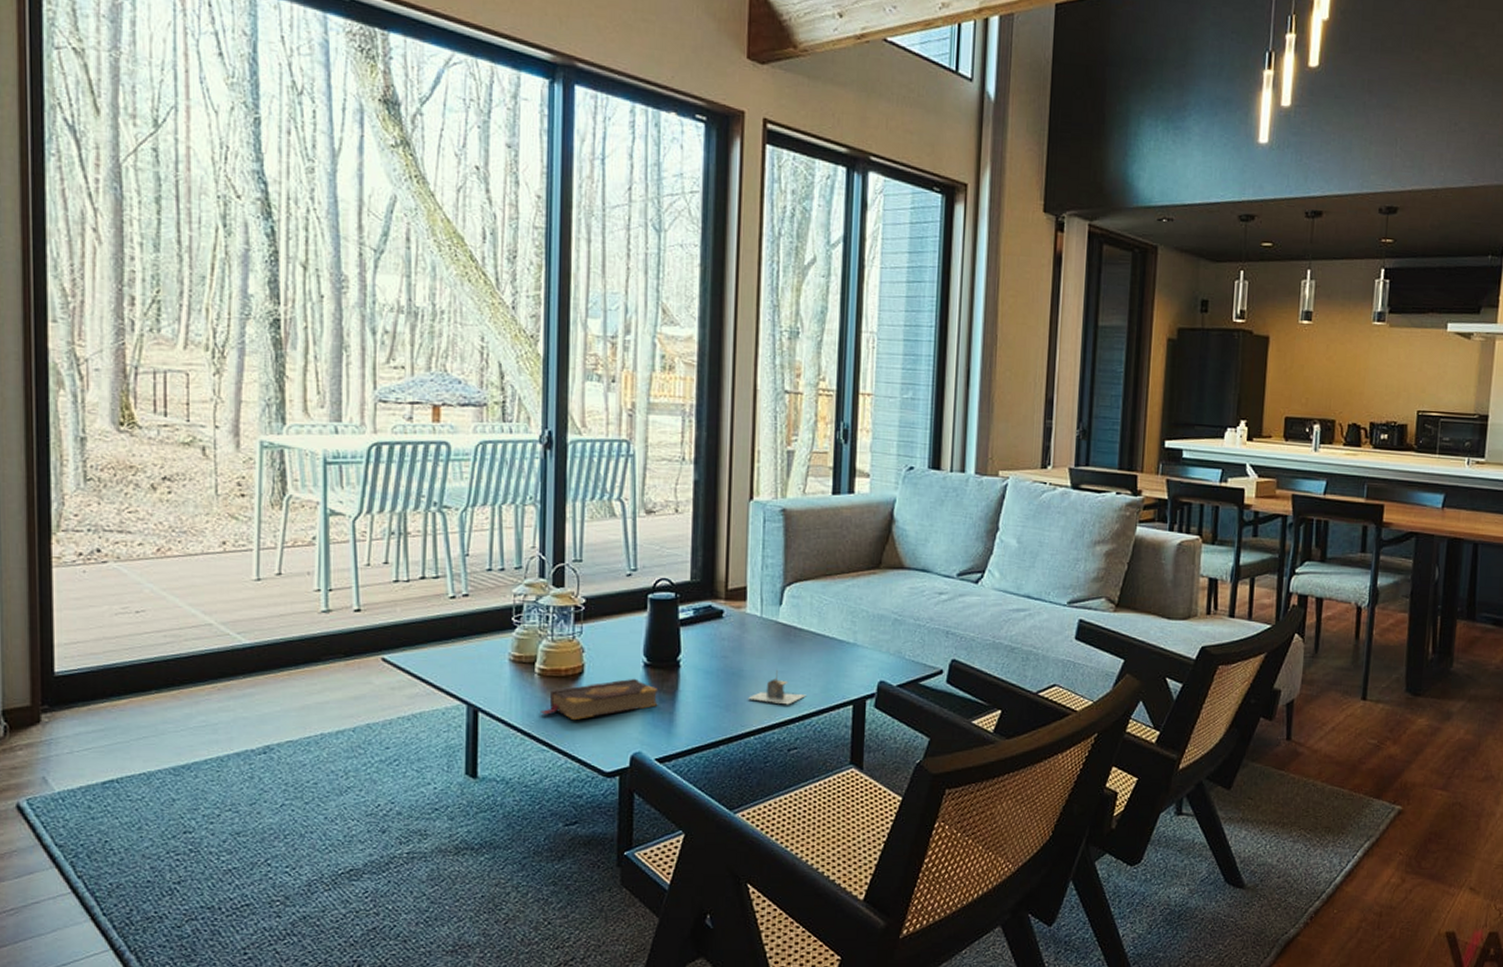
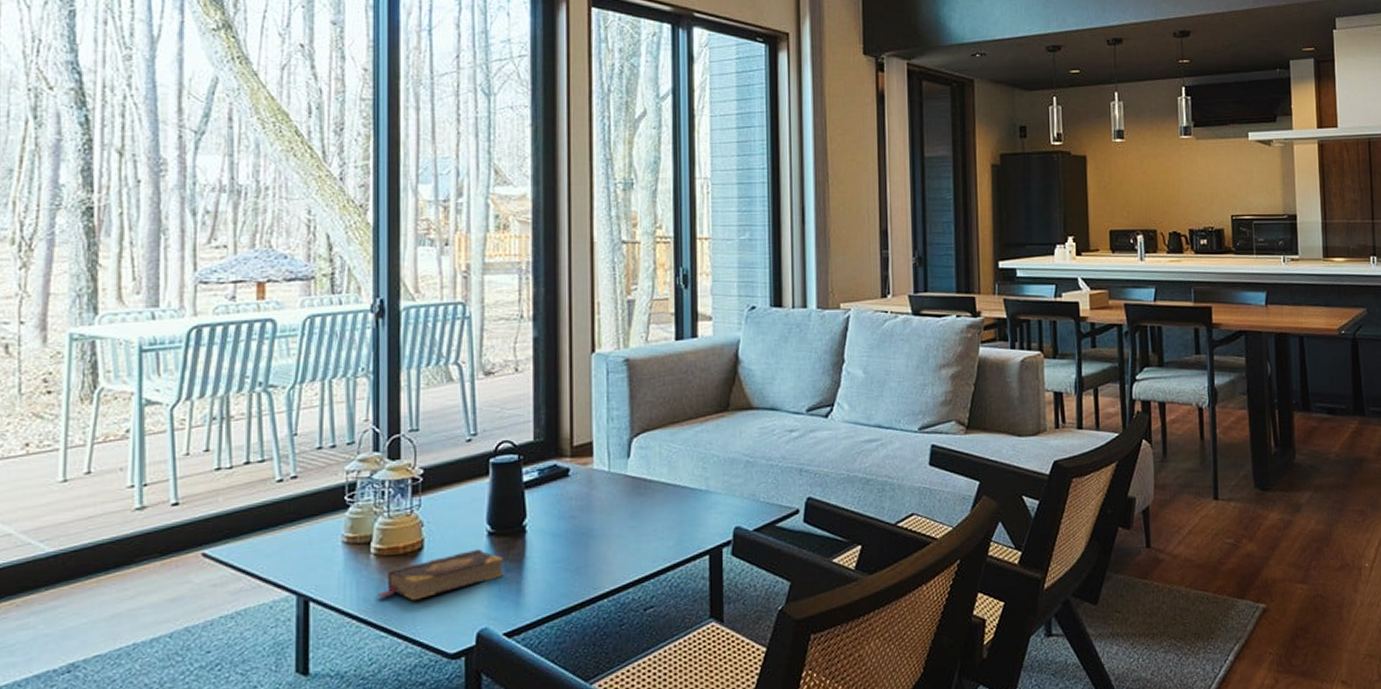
architectural model: present [748,669,806,705] -> none [600,525,660,562]

